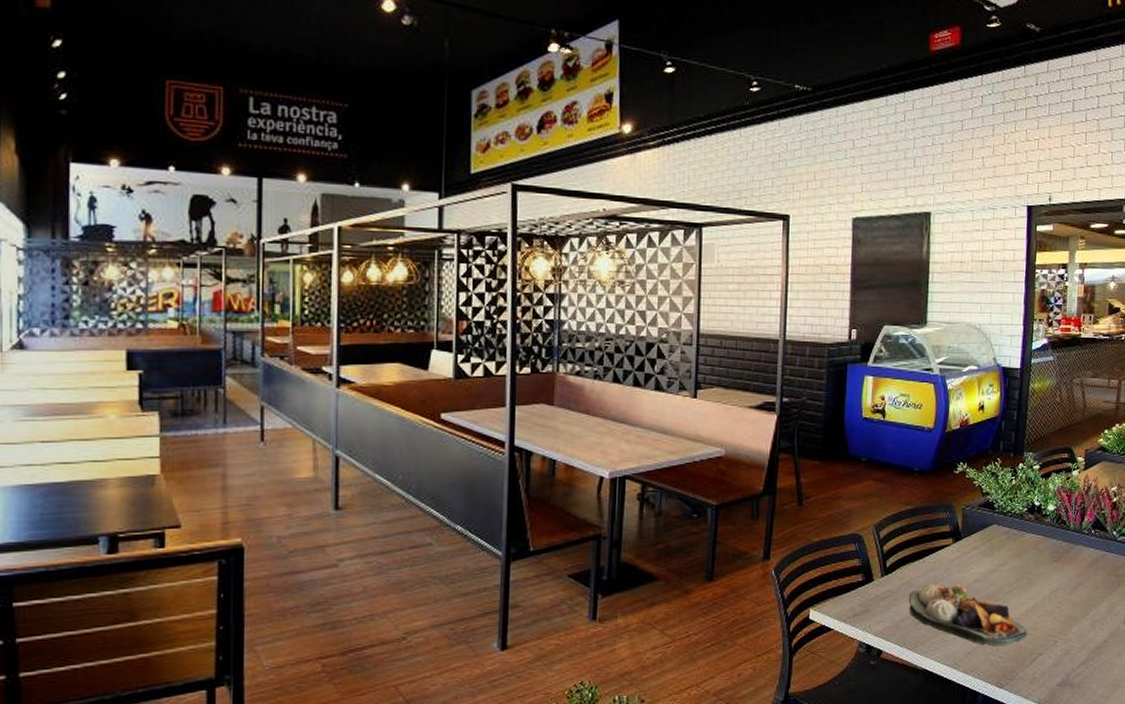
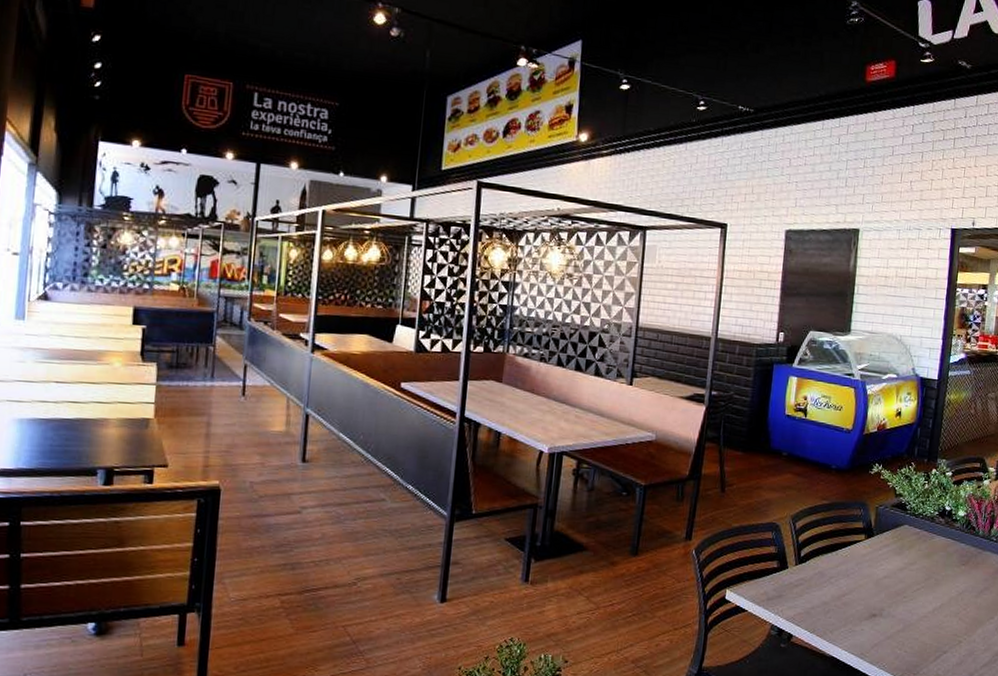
food plate: present [908,583,1028,647] -> none [820,575,934,641]

